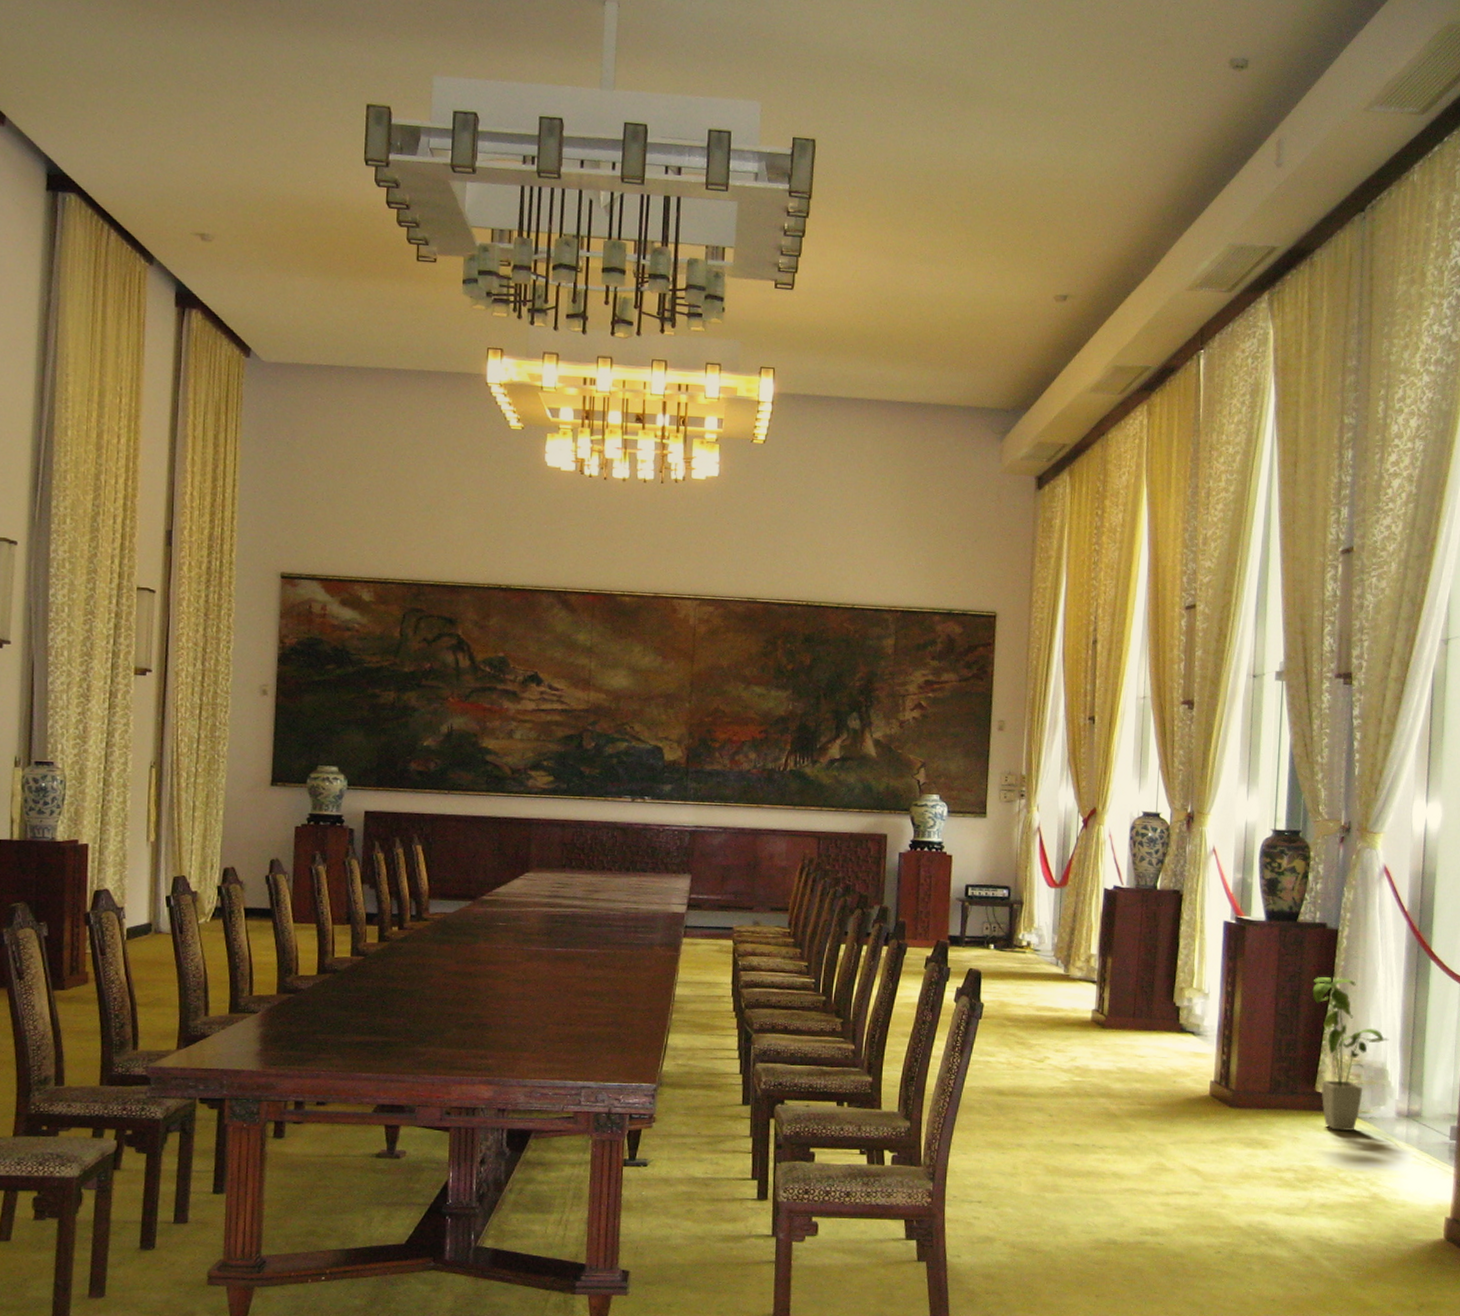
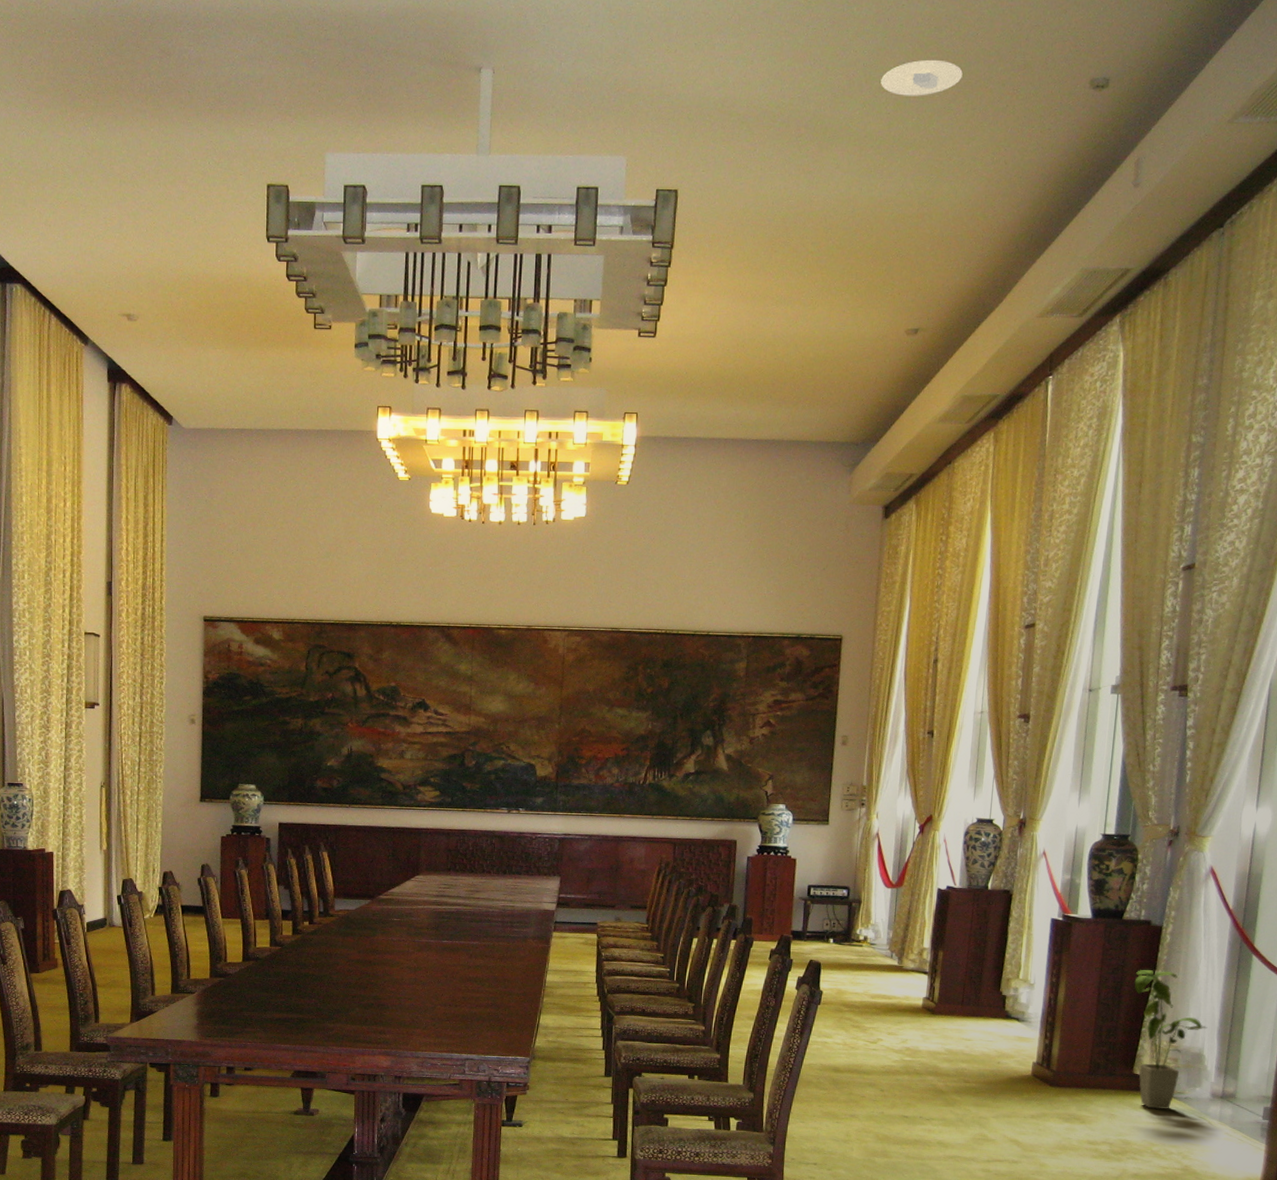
recessed light: none [1022,27,1104,63] -> present [881,59,963,96]

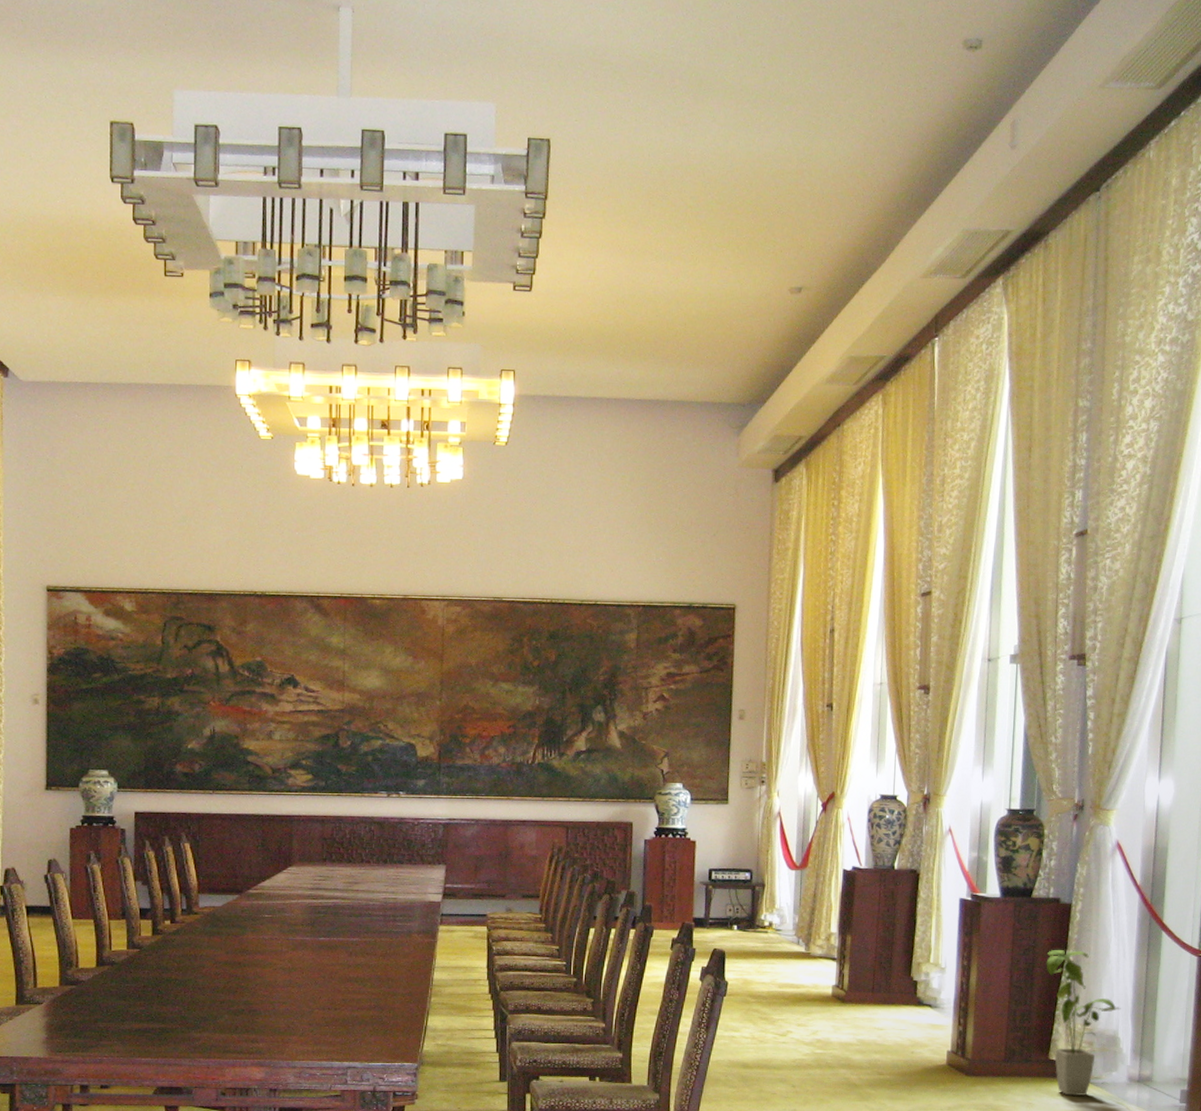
recessed light: present [881,59,963,96] -> none [755,14,837,51]

